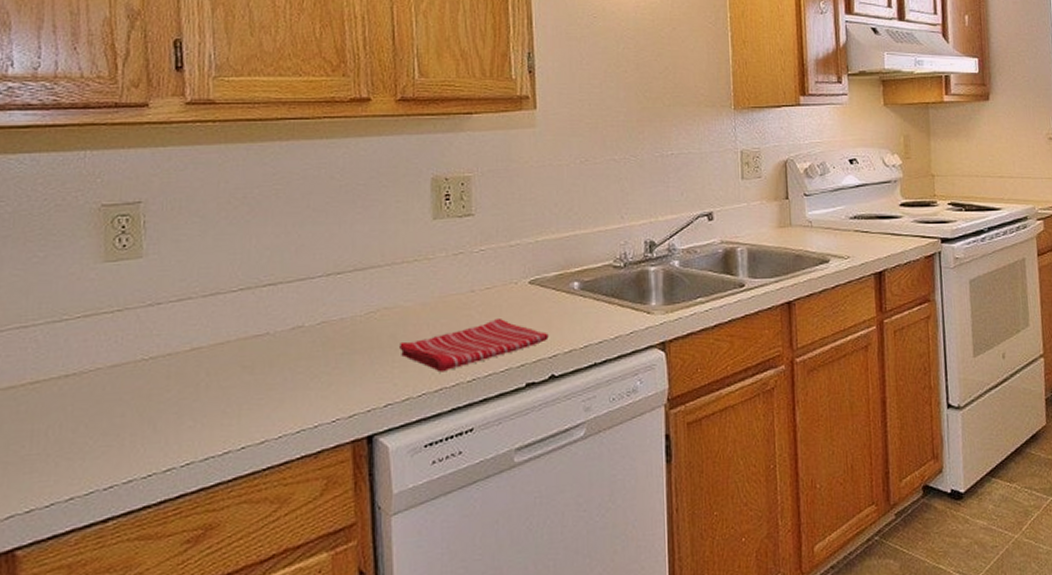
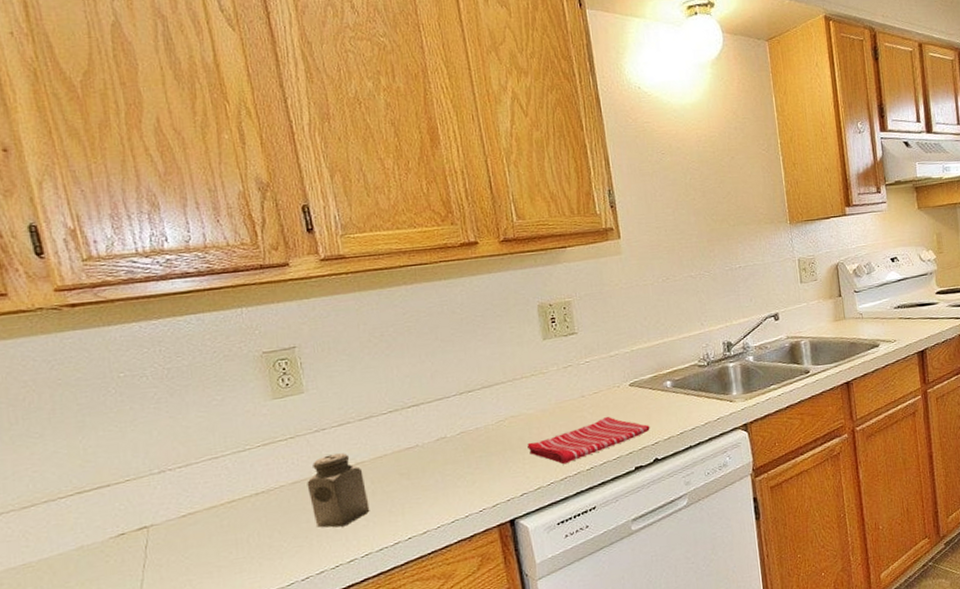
salt shaker: none [128,335,200,426] -> present [307,453,370,528]

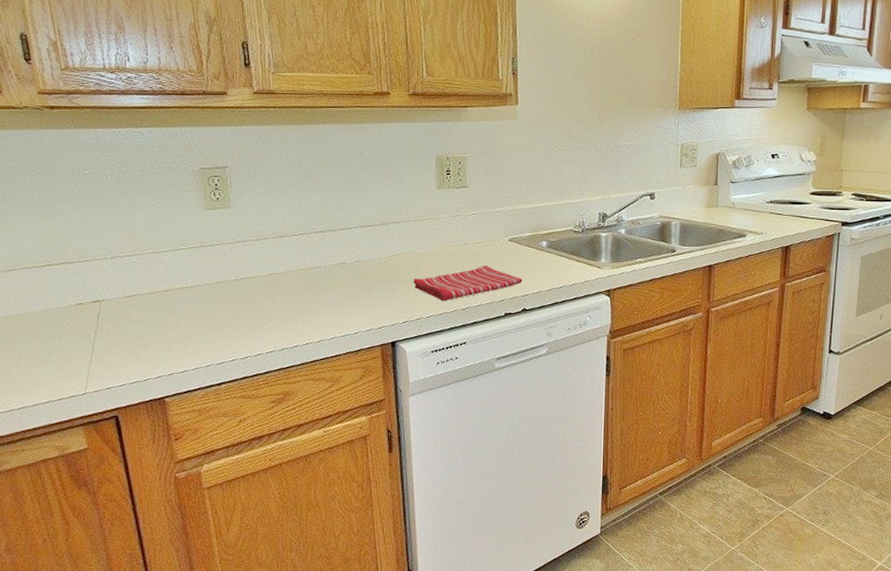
salt shaker: present [307,453,370,528] -> none [227,263,276,325]

